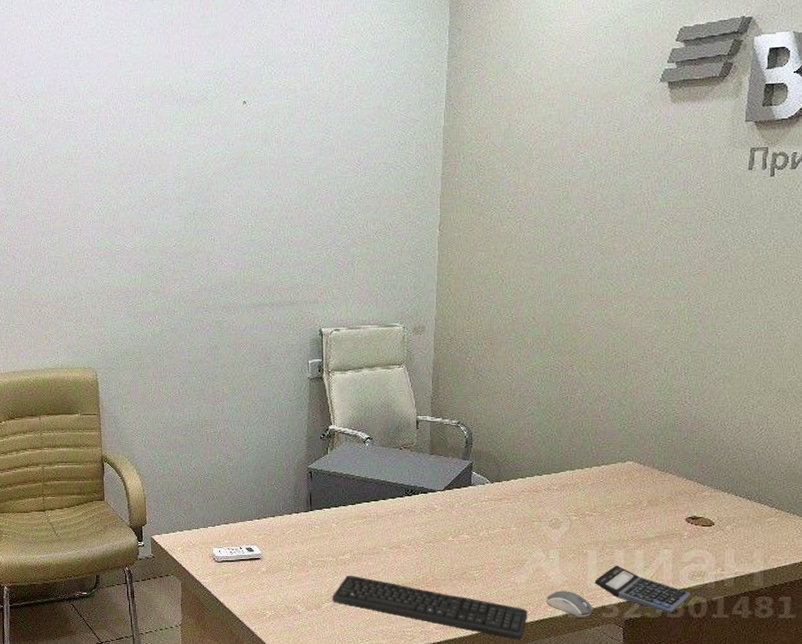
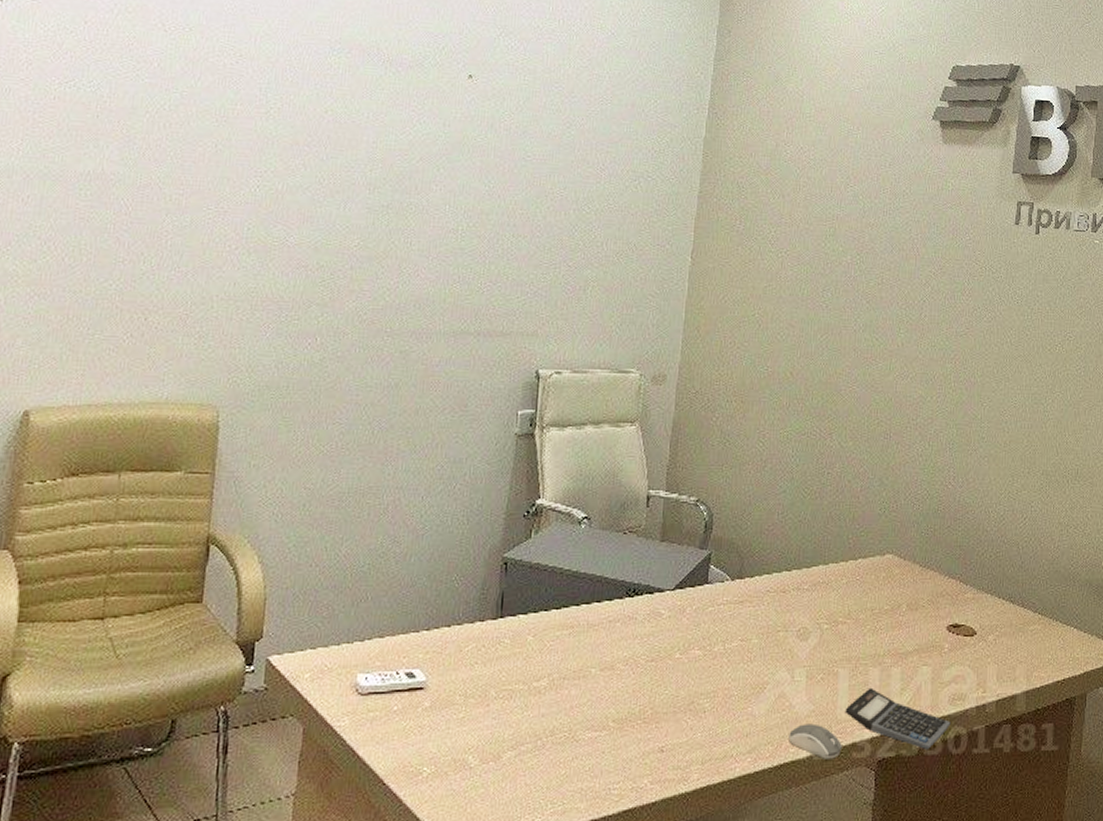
computer keyboard: present [332,575,528,640] -> none [517,709,766,794]

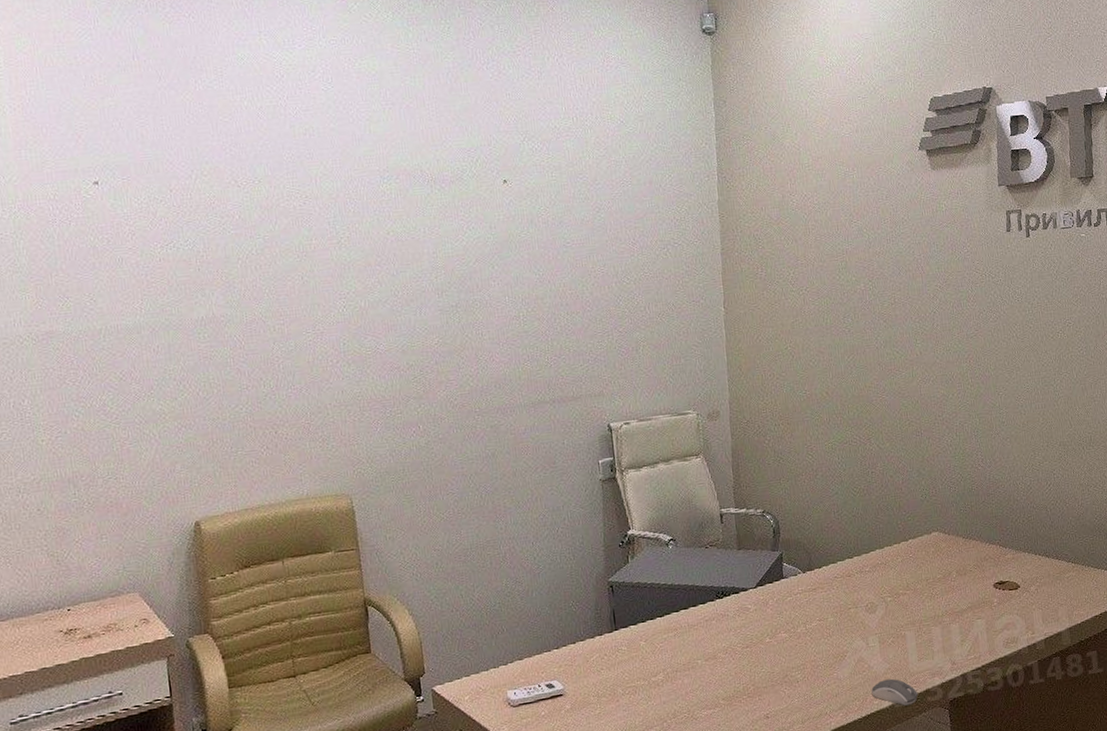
calculator: present [845,687,951,751] -> none [916,643,1008,687]

